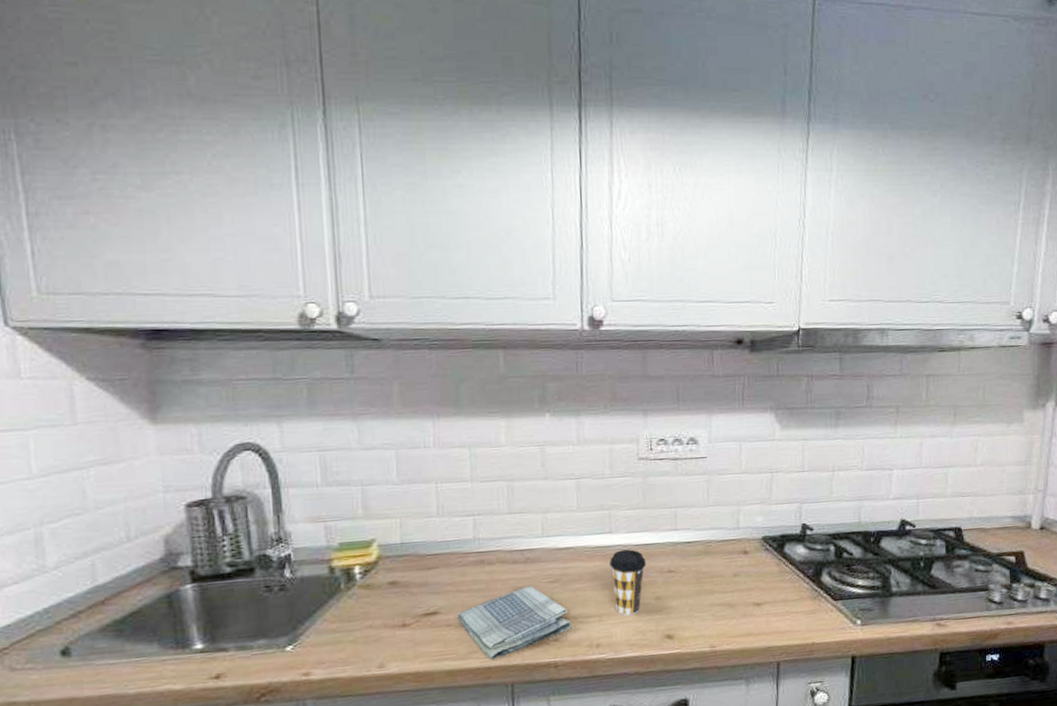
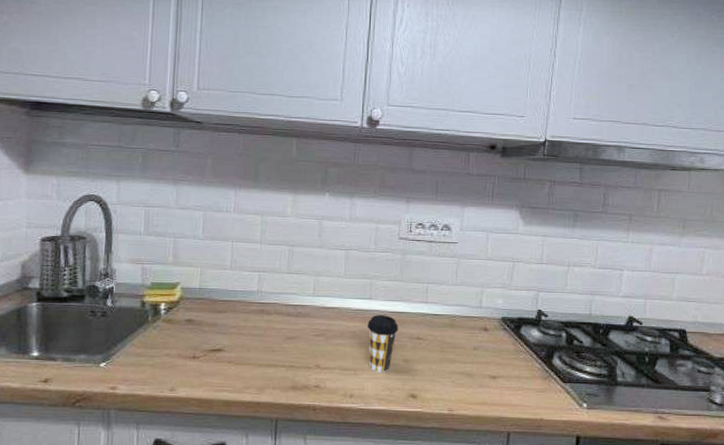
dish towel: present [458,585,571,661] -> none [238,336,330,397]

